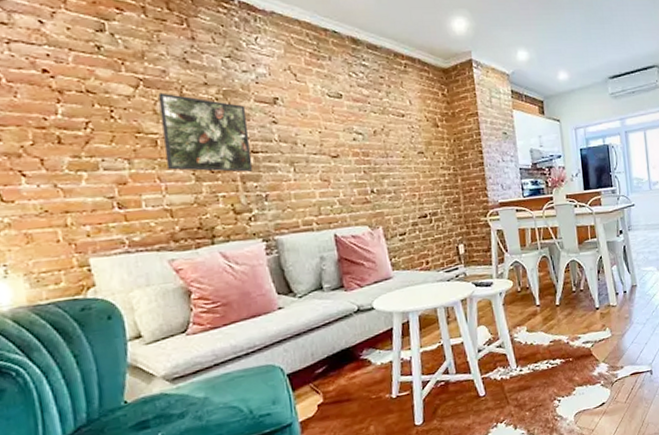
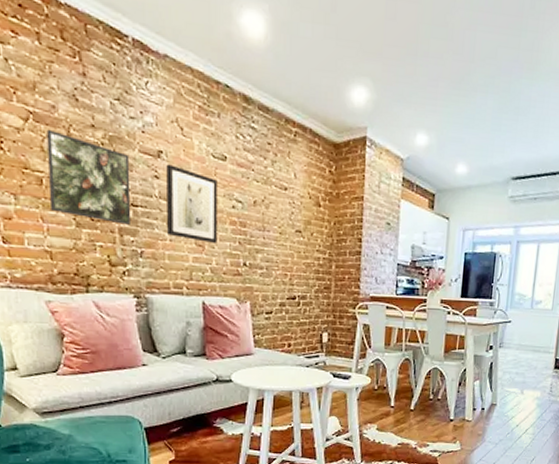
wall art: none [283,109,343,177] -> present [166,164,218,245]

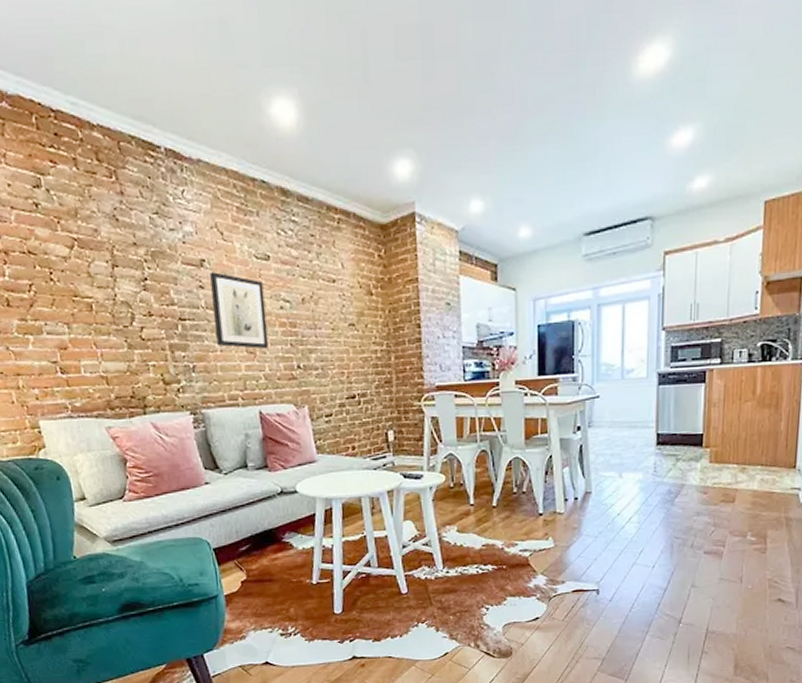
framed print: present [46,129,132,225] -> none [91,253,181,341]

